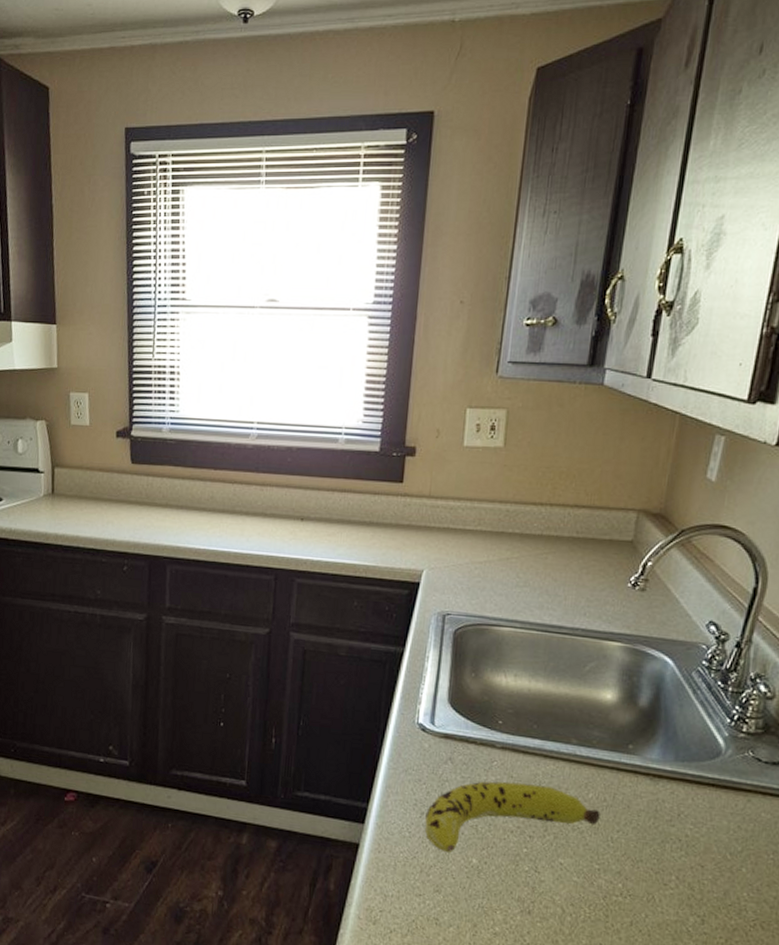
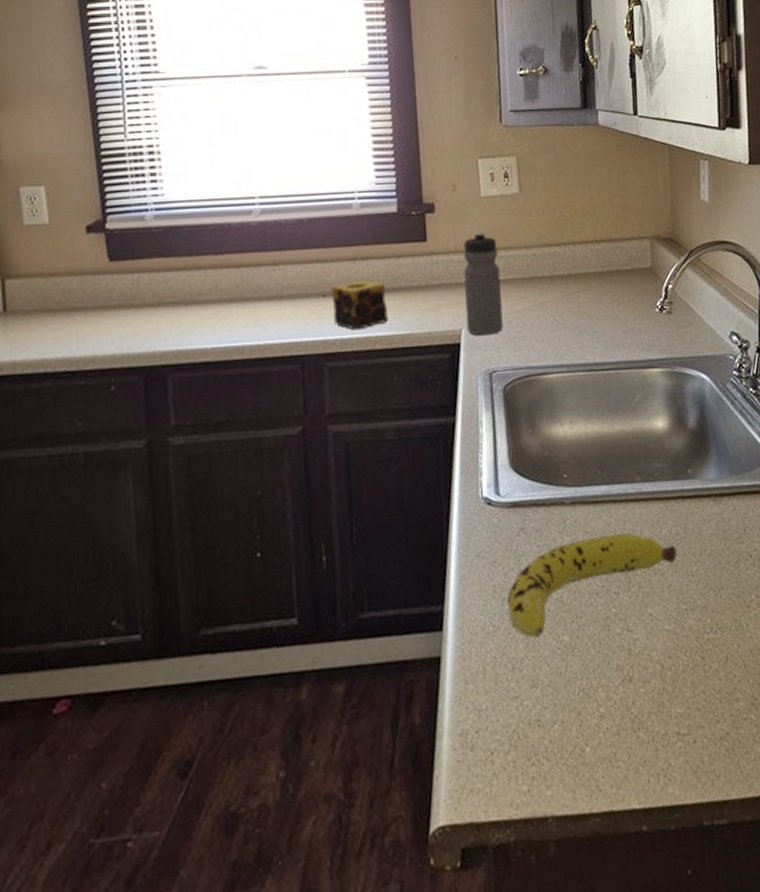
candle: none [308,510,359,555] -> present [331,279,388,330]
water bottle: none [428,480,472,580] -> present [463,231,503,336]

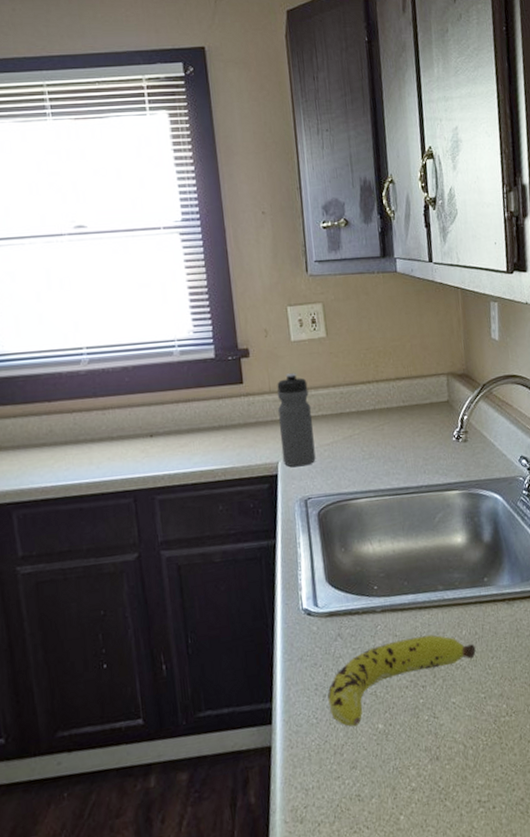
candle: present [331,279,388,330] -> none [157,420,211,466]

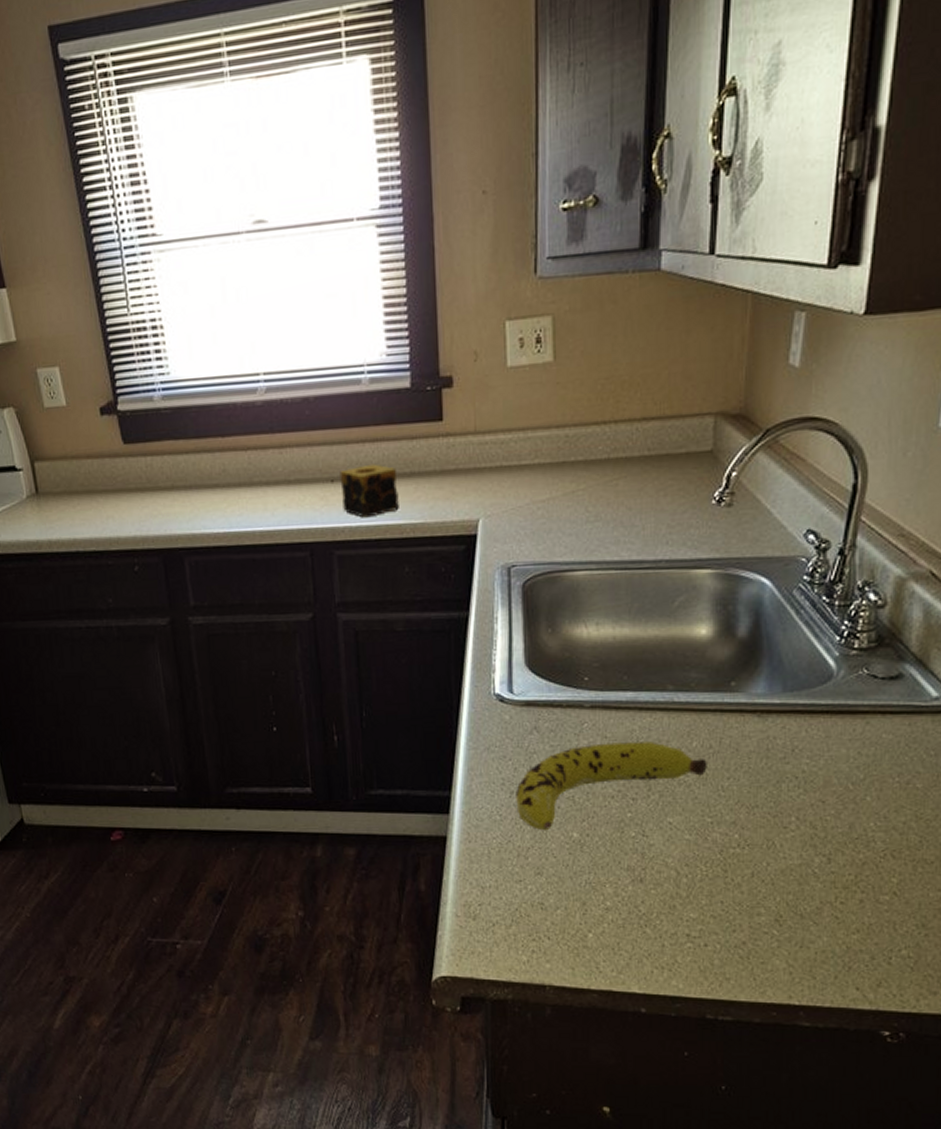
candle: none [157,420,211,466] -> present [339,464,399,518]
water bottle: present [277,373,316,467] -> none [483,408,526,527]

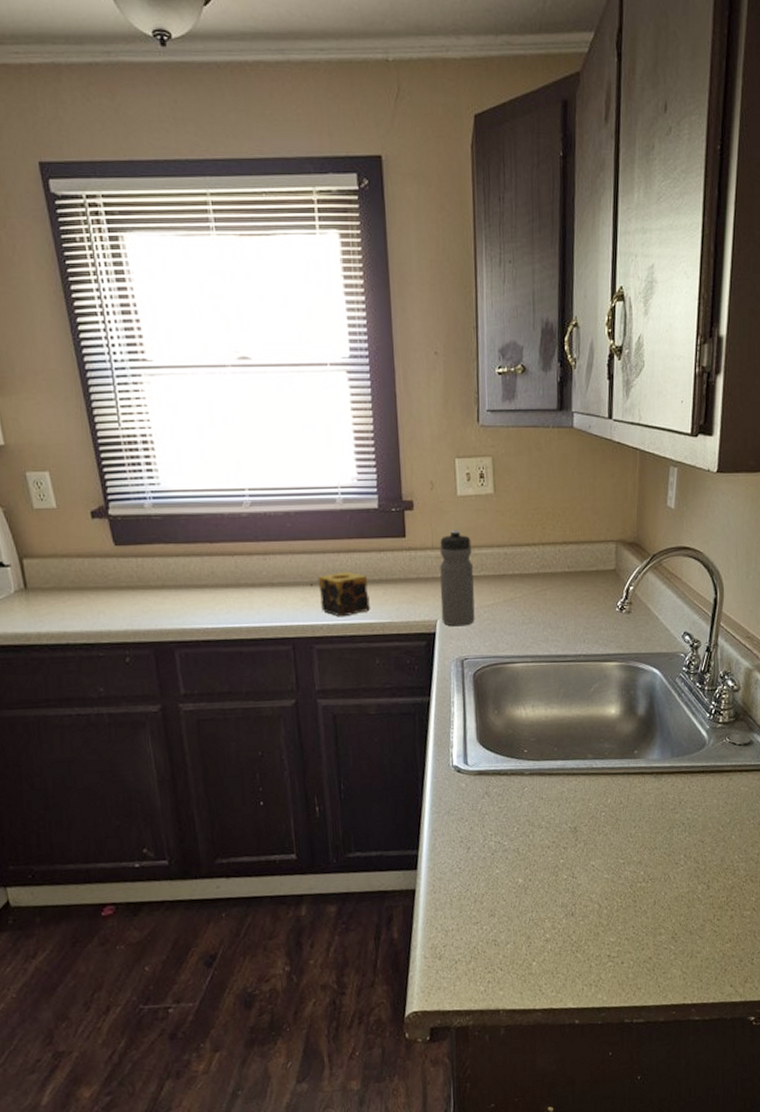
water bottle: none [483,408,526,527] -> present [439,529,475,627]
fruit: present [516,741,707,831] -> none [472,800,619,879]

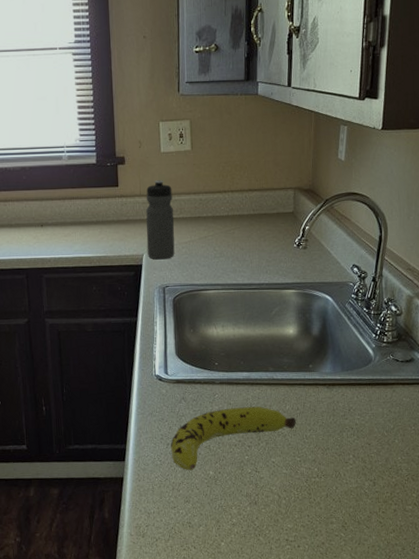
candle: present [318,571,370,617] -> none [47,214,89,252]
fruit: none [472,800,619,879] -> present [171,406,296,471]

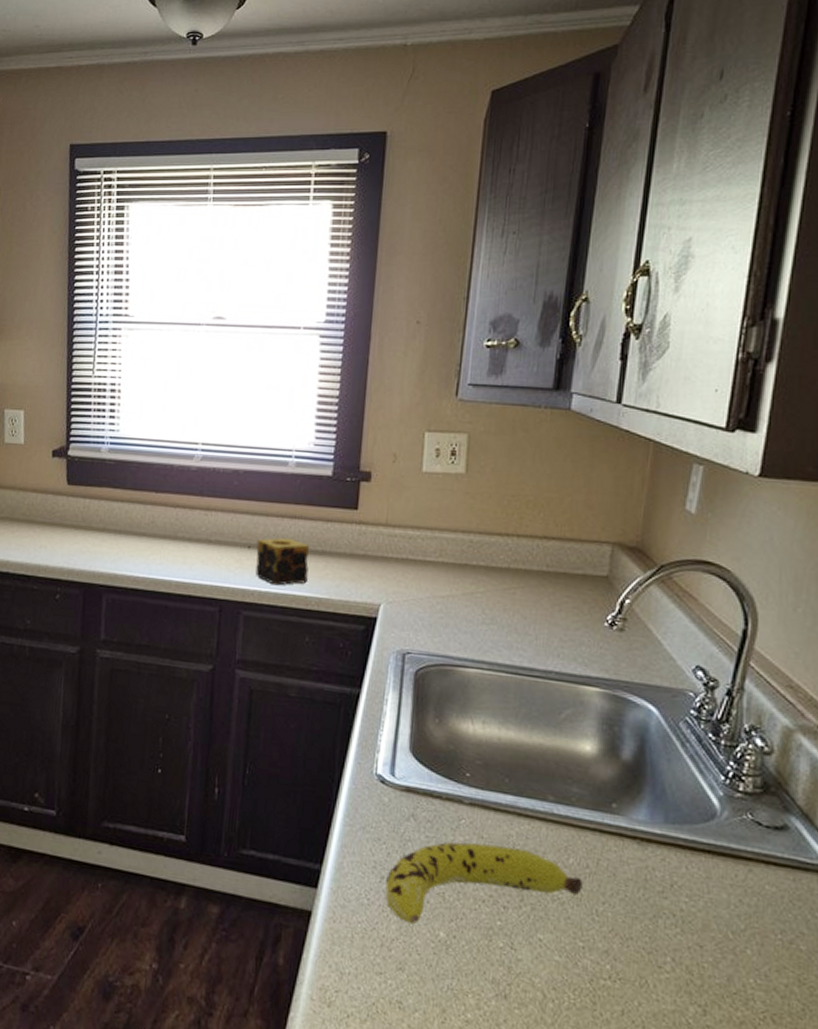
candle: none [47,214,89,252] -> present [255,537,310,586]
water bottle: present [145,180,175,260] -> none [386,507,432,616]

